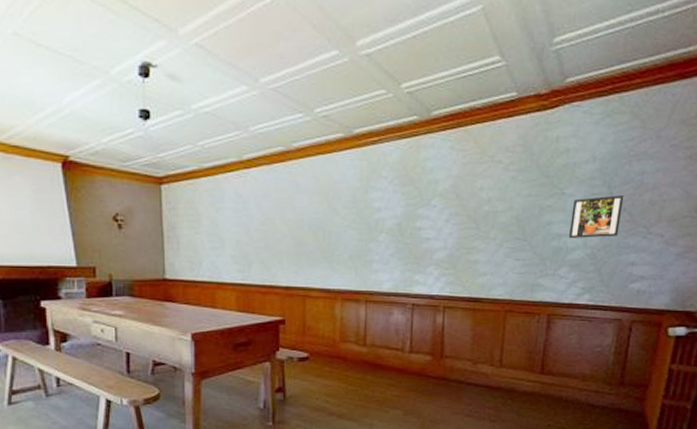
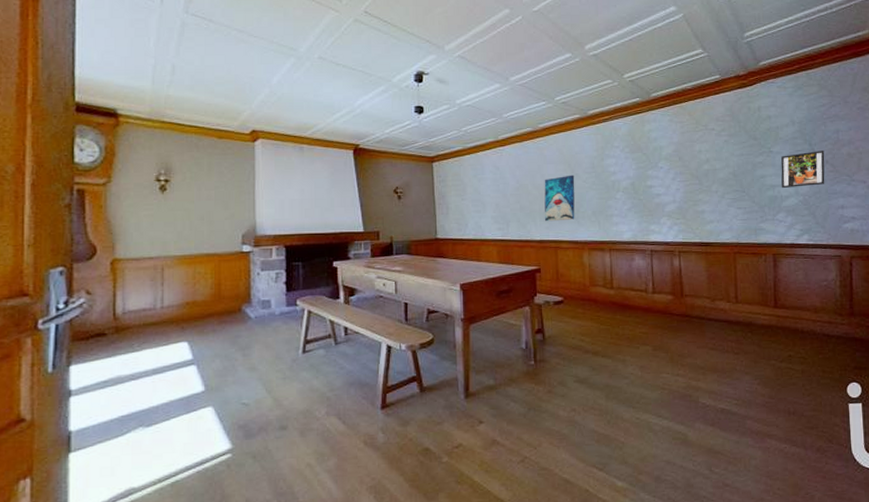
wall art: none [294,209,332,265] -> present [544,175,575,222]

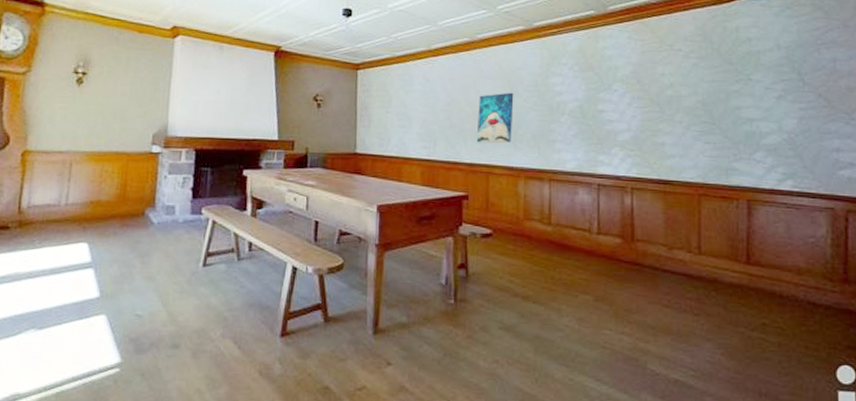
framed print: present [780,151,825,189] -> none [760,81,817,124]

